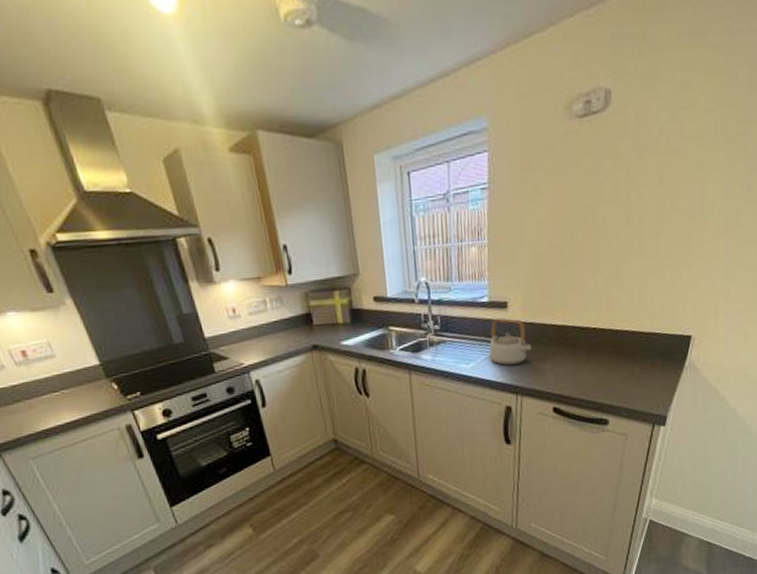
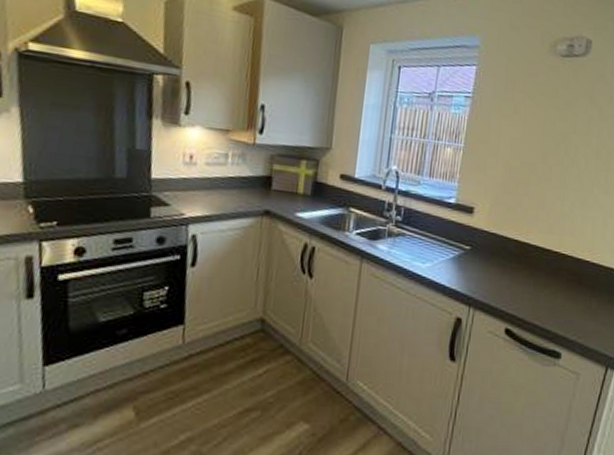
teapot: present [489,318,532,366] -> none [448,222,492,275]

